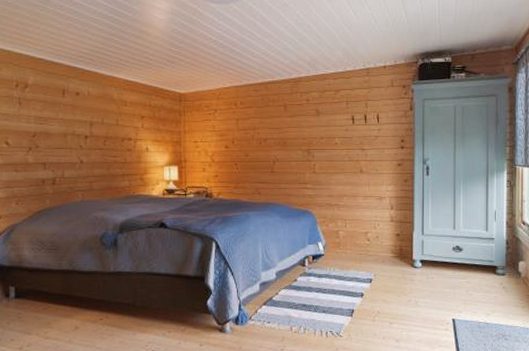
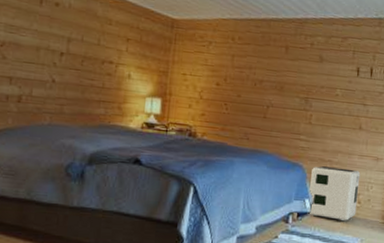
air purifier: none [321,210,367,259] -> present [310,166,361,222]

